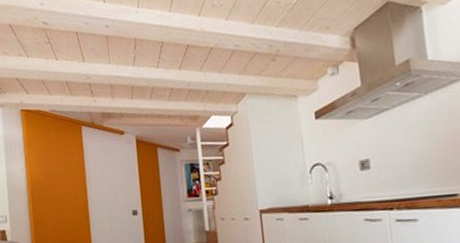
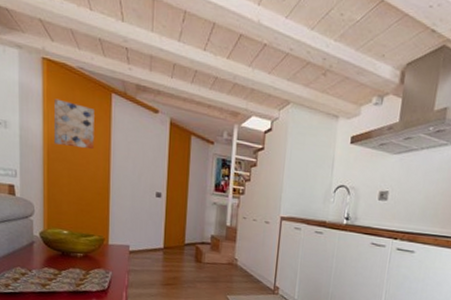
wall art: none [34,142,71,184] -> present [54,98,95,150]

